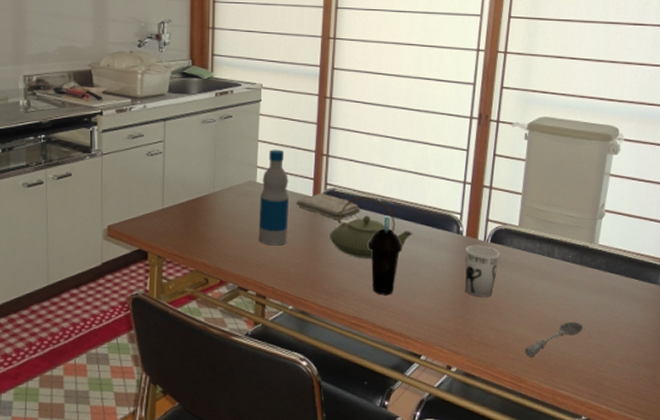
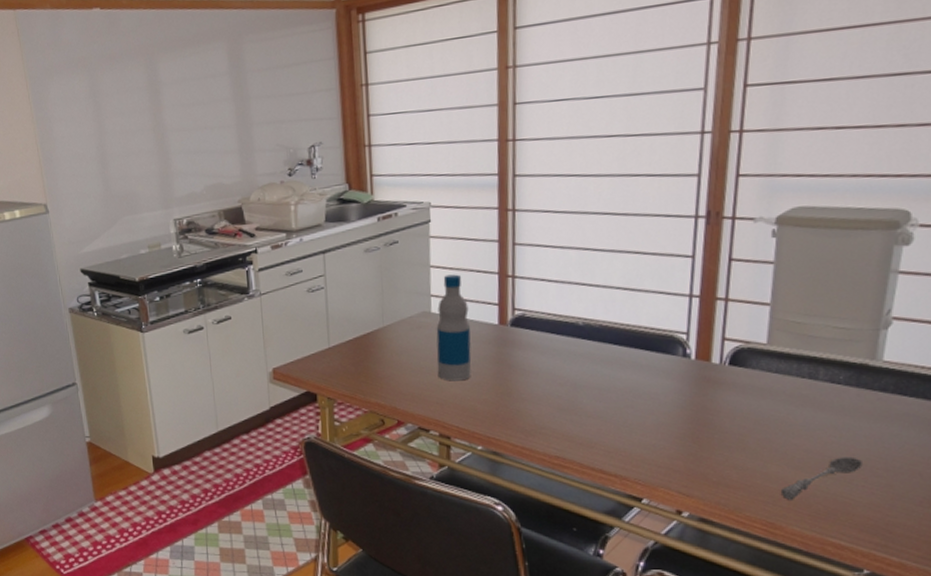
washcloth: present [296,194,361,220] -> none [479,320,558,350]
teapot: present [330,196,413,258] -> none [521,320,626,391]
cup: present [368,215,402,295] -> none [569,340,612,432]
cup: present [465,245,501,298] -> none [695,368,743,431]

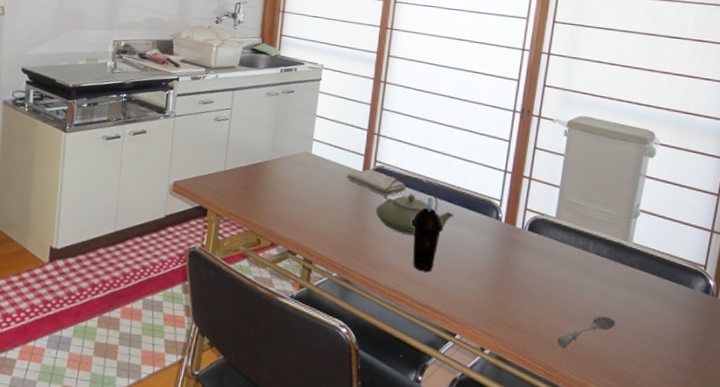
bottle: present [436,274,472,381] -> none [309,125,341,215]
washcloth: none [479,320,558,350] -> present [346,169,406,196]
teapot: none [521,320,626,391] -> present [376,175,454,235]
cup: none [569,340,612,432] -> present [411,195,443,272]

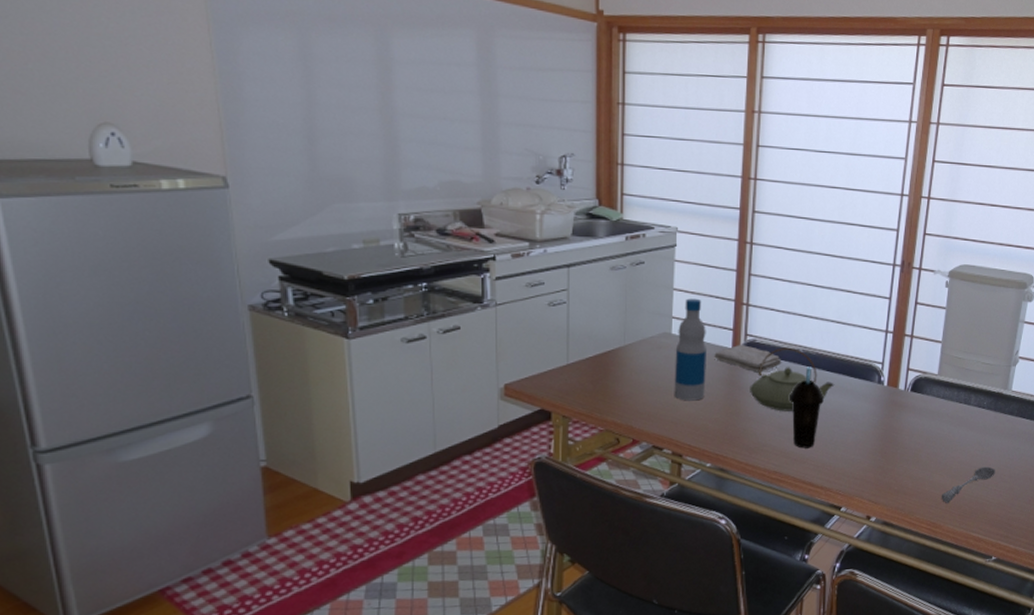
bottle: none [309,125,341,215] -> present [674,298,708,401]

